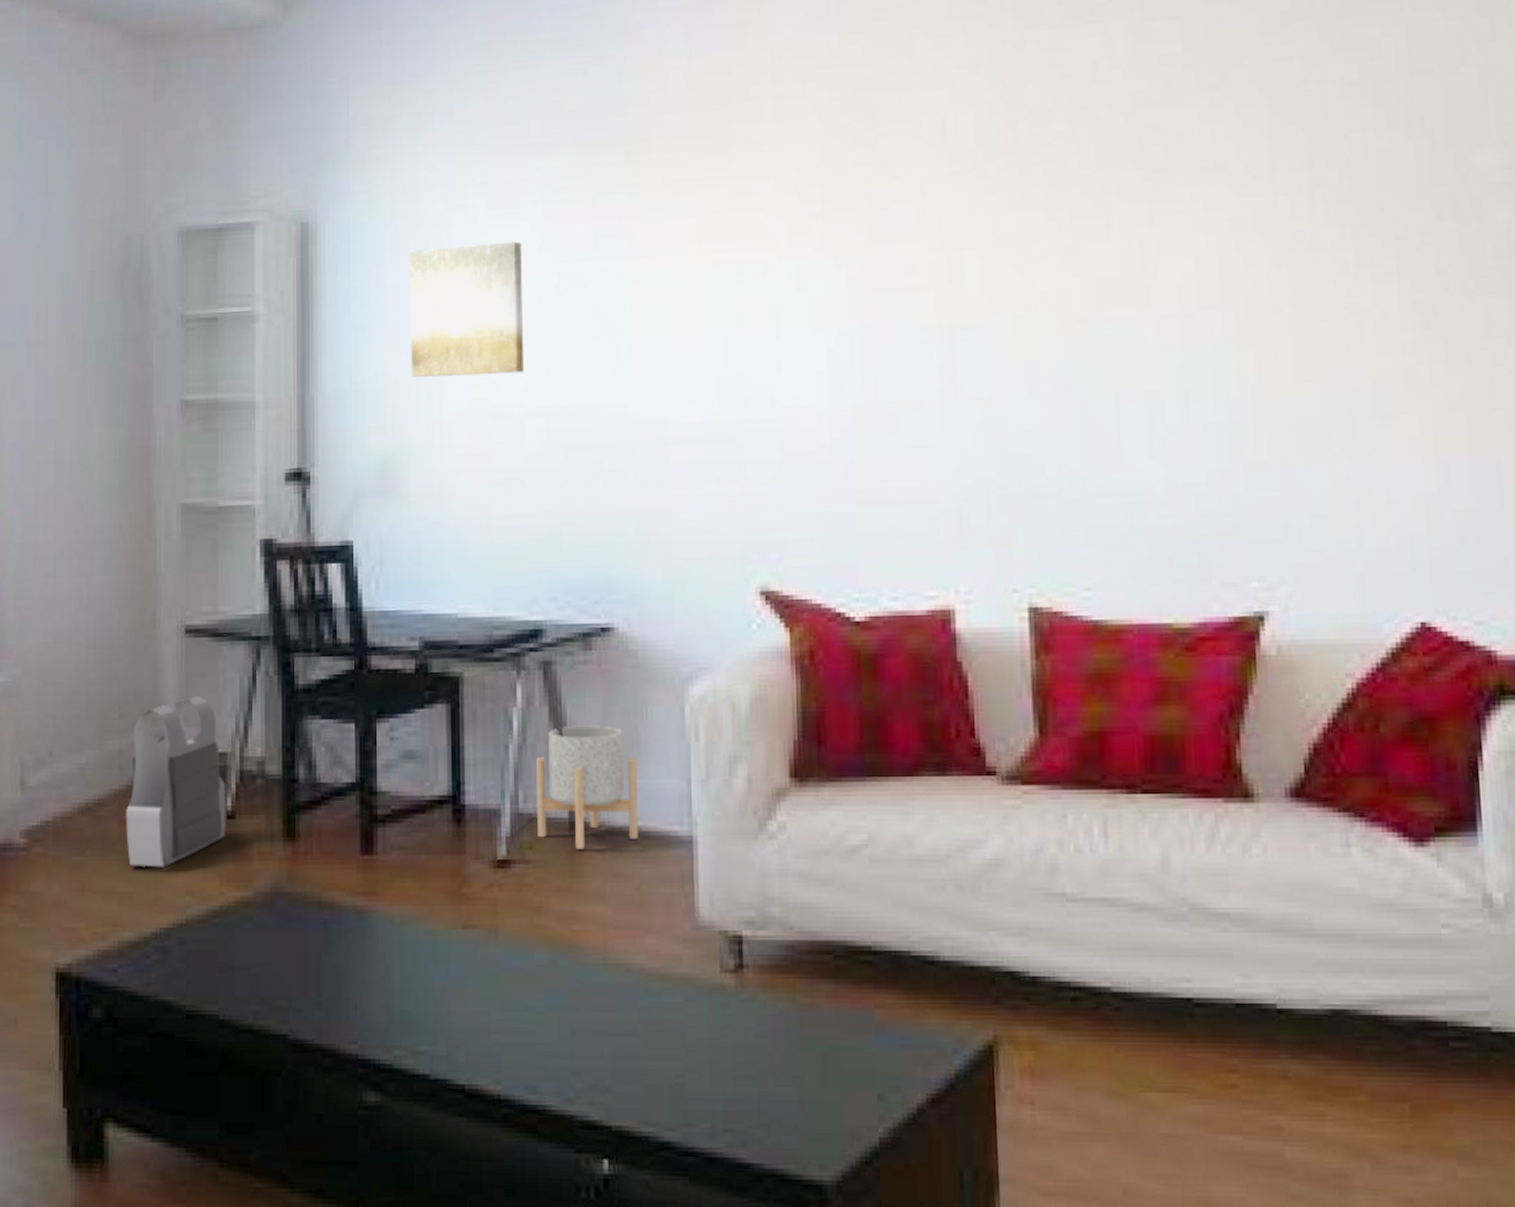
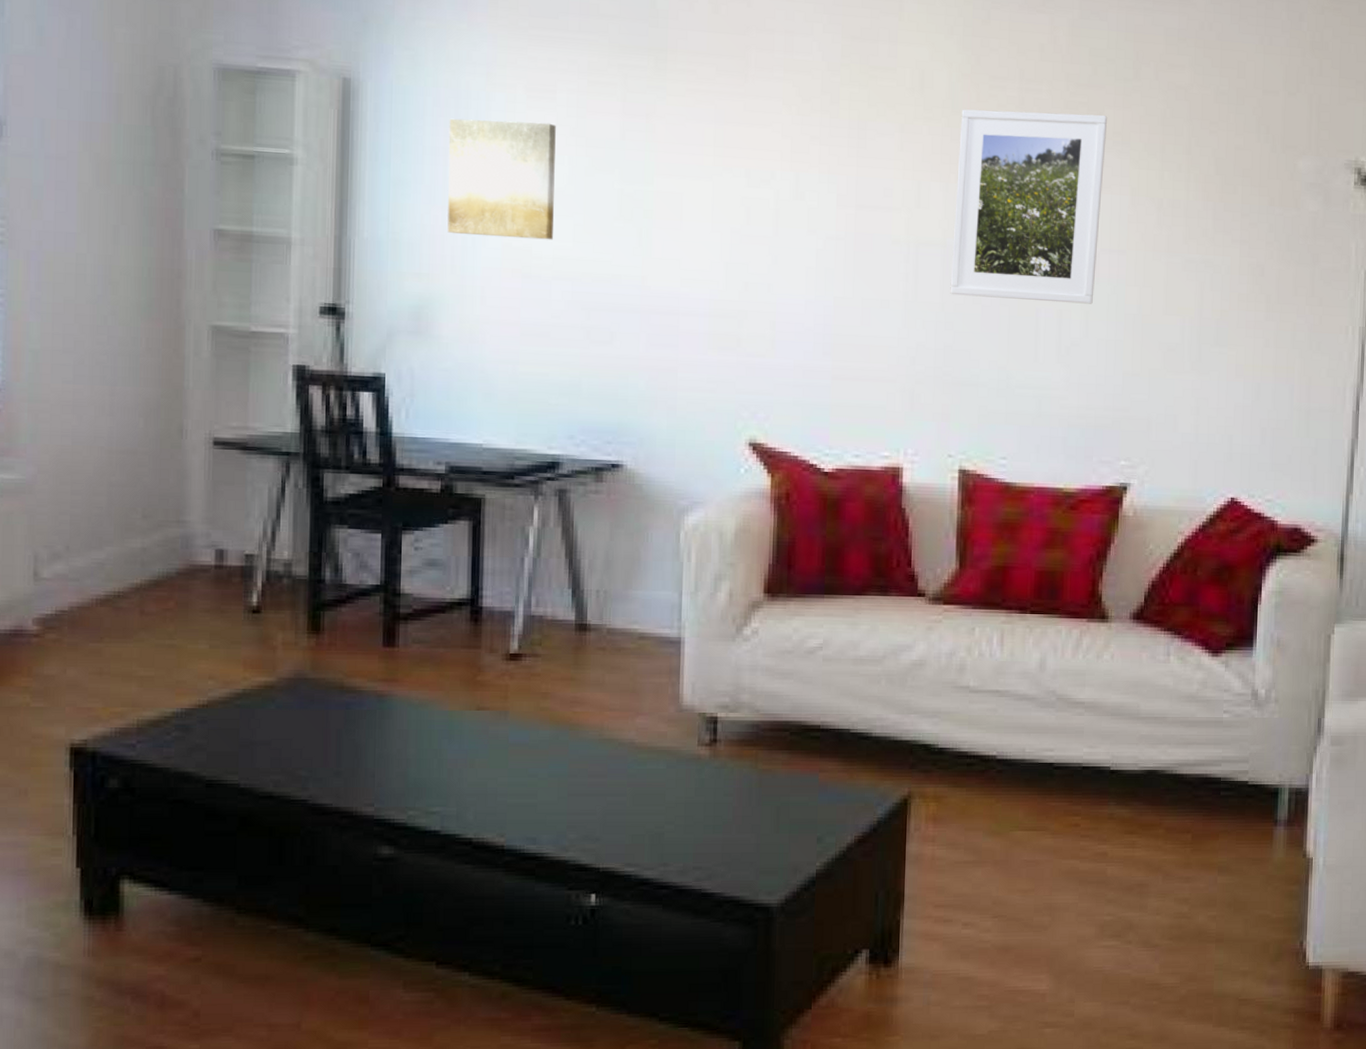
body armor vest: present [126,695,226,868] -> none [147,502,252,655]
planter: present [536,725,638,849] -> none [547,544,637,646]
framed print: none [996,135,1194,387] -> present [950,109,1108,304]

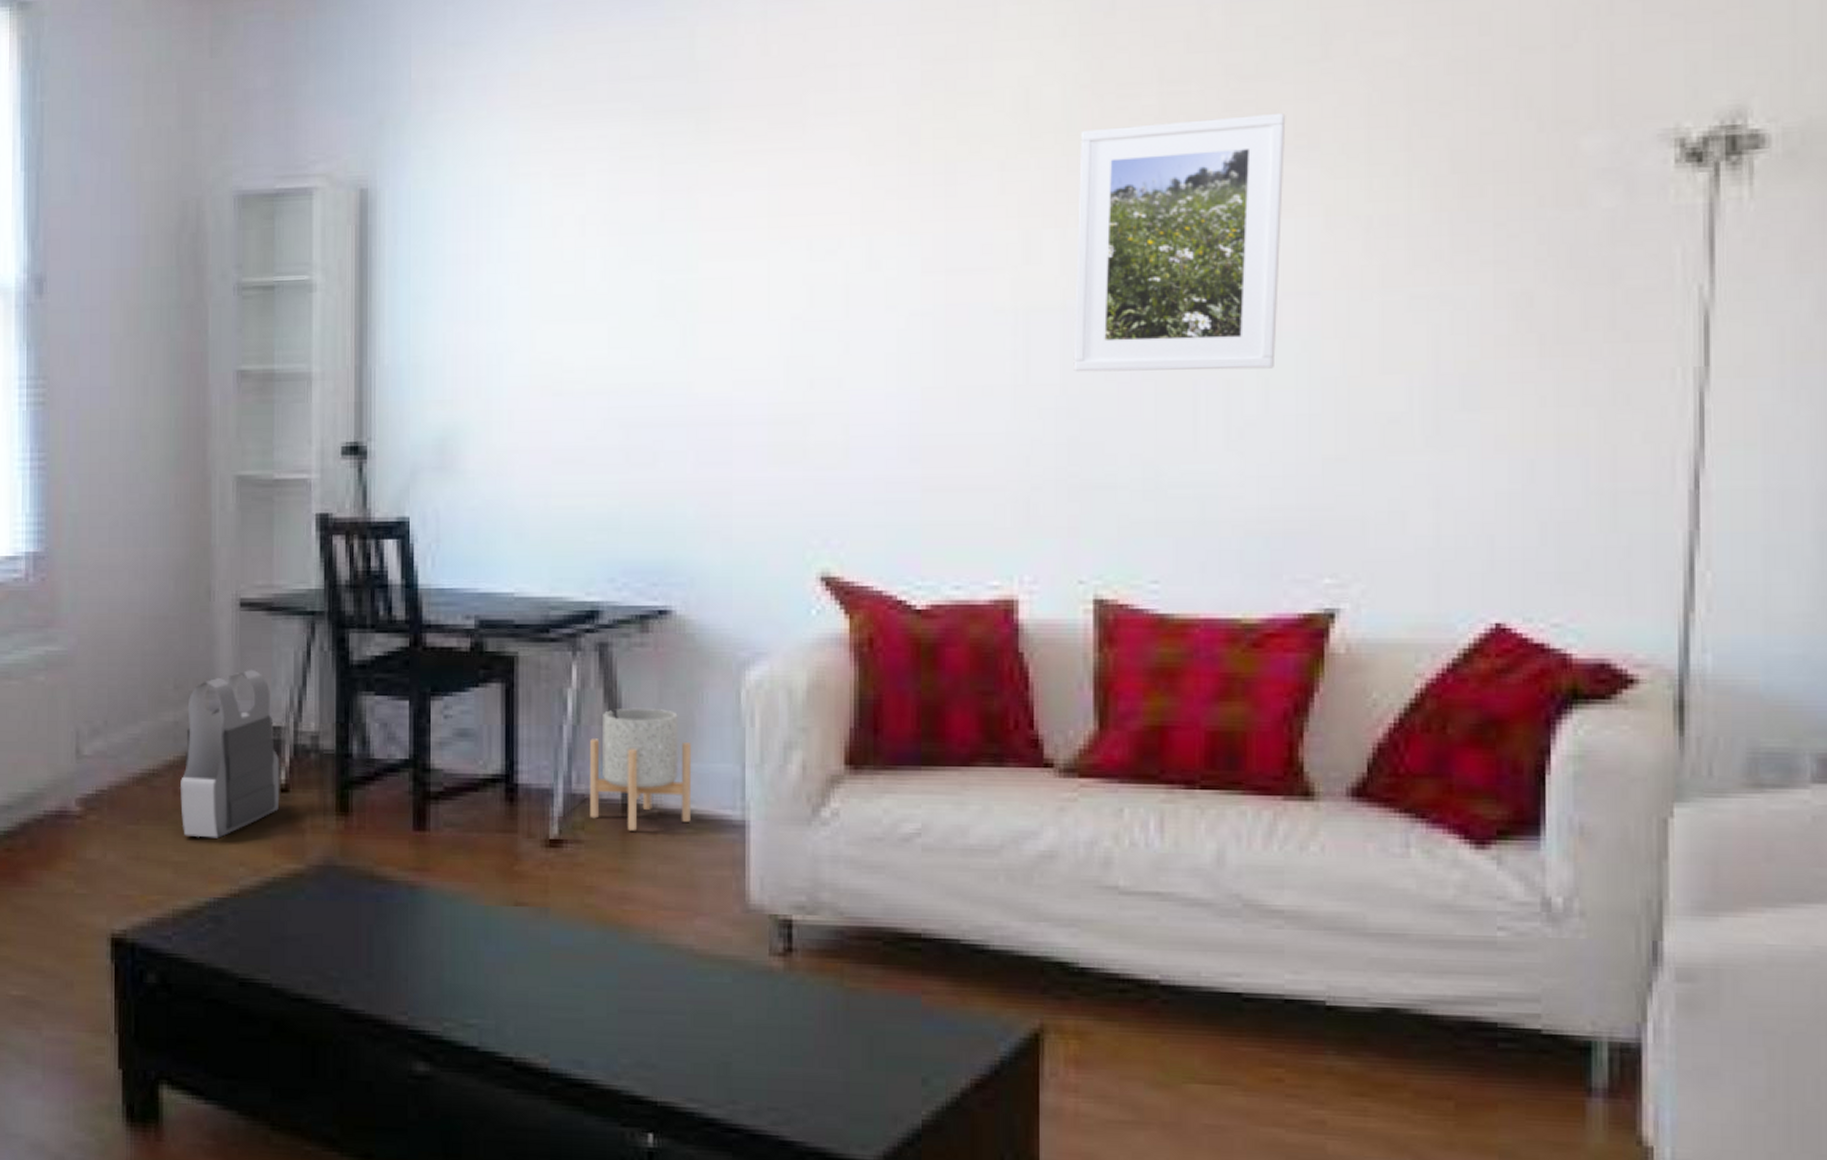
body armor vest: none [147,502,252,655] -> present [180,669,280,838]
wall art: present [447,118,556,240] -> none [470,212,586,351]
planter: none [547,544,637,646] -> present [590,707,691,831]

